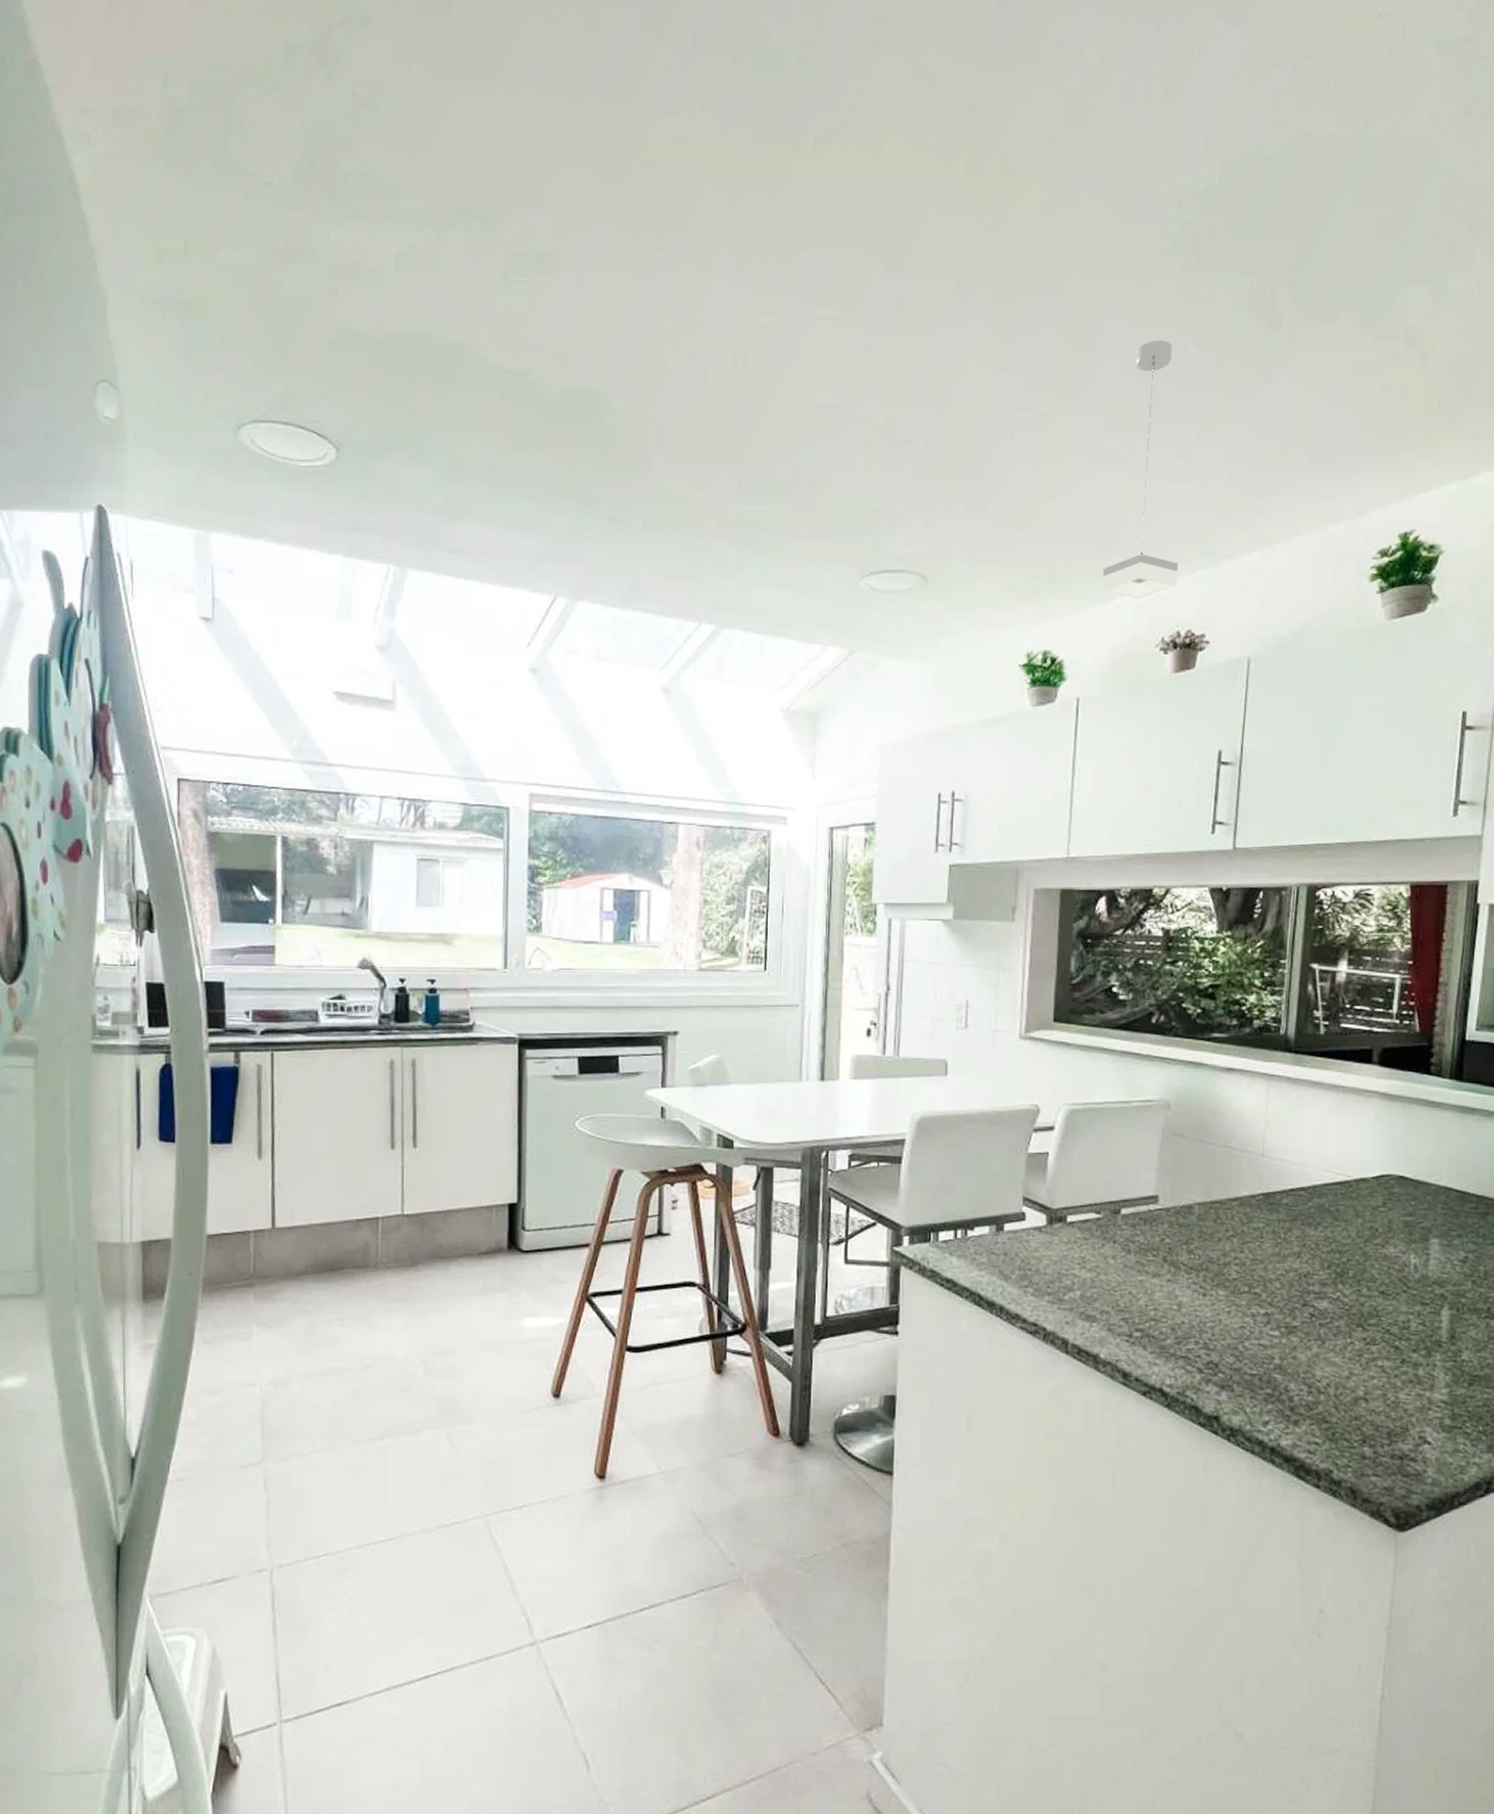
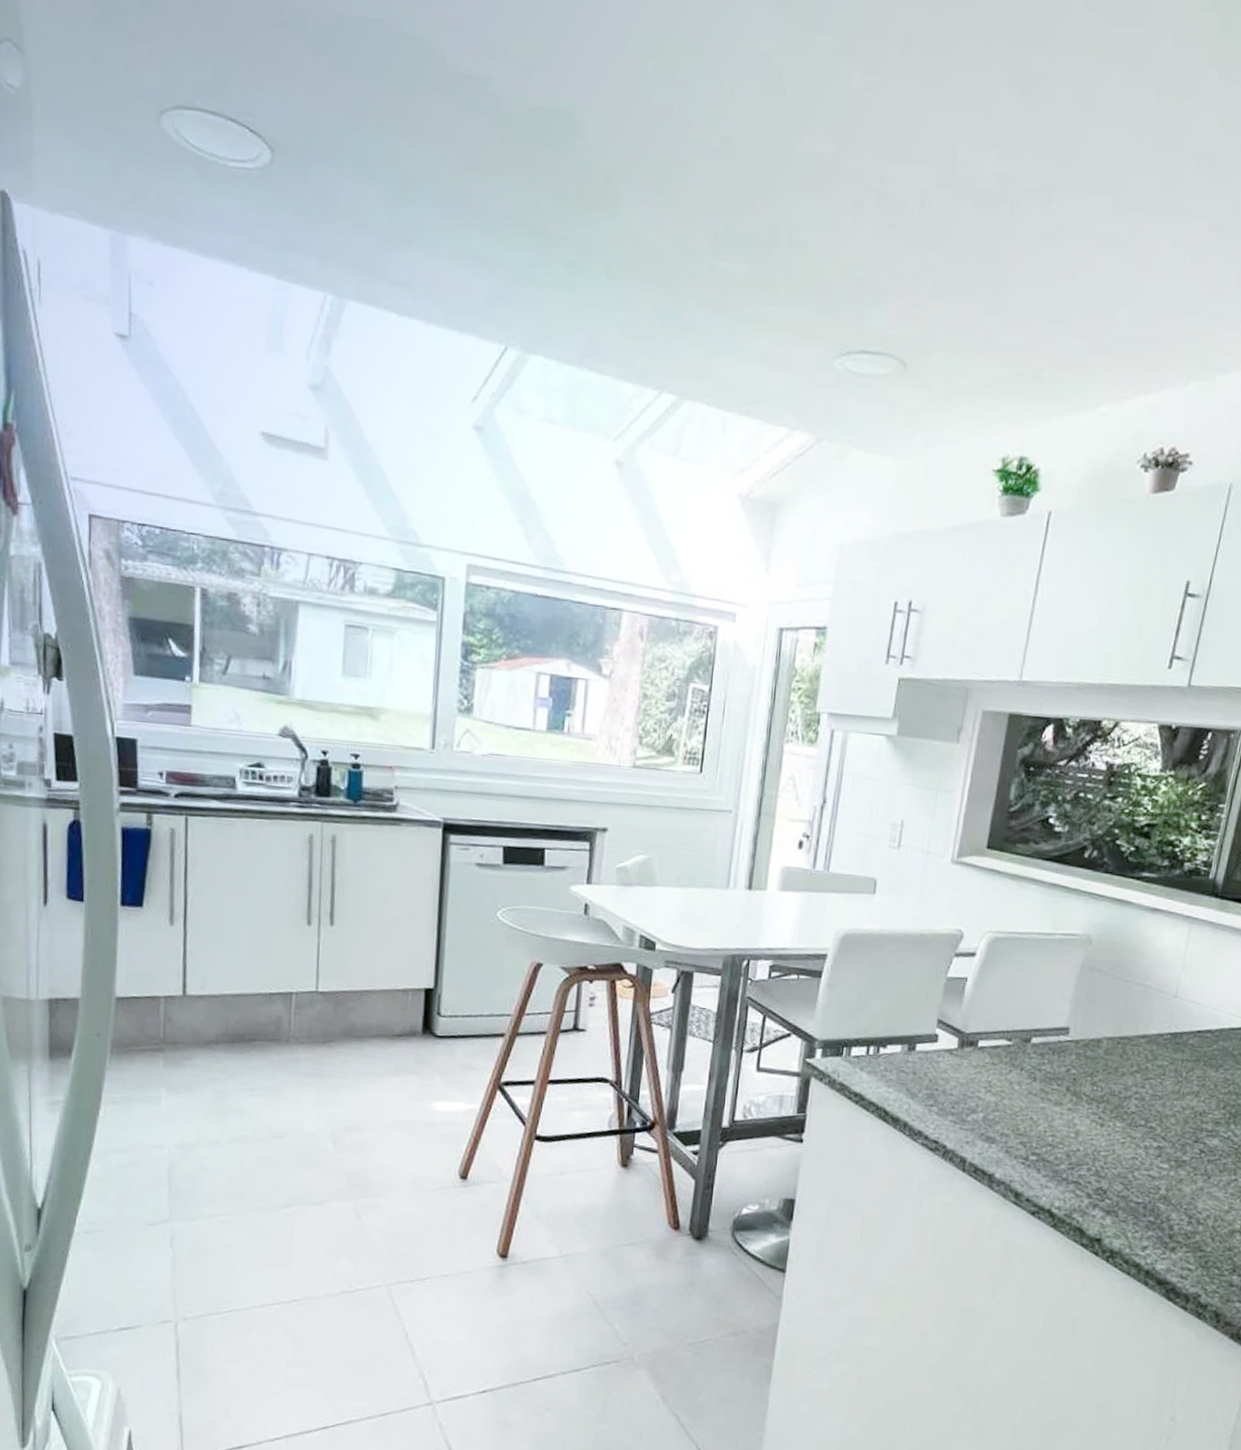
pendant lamp: present [1102,340,1179,599] -> none [1089,113,1197,409]

